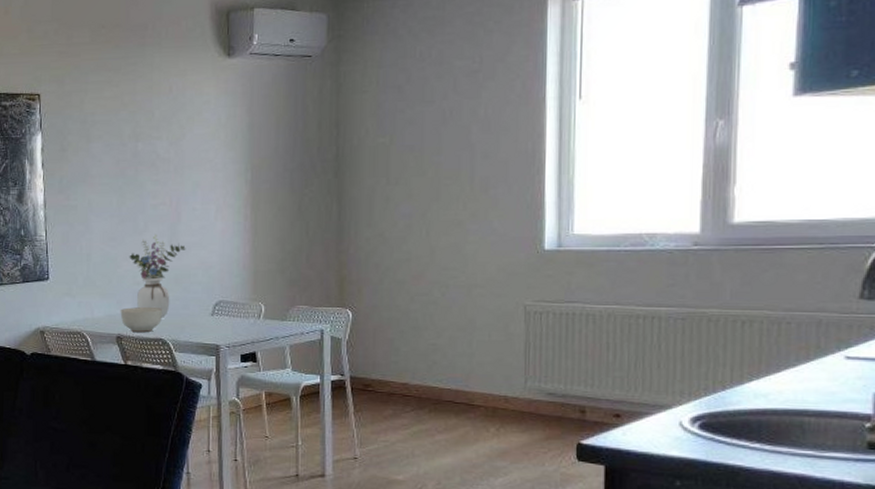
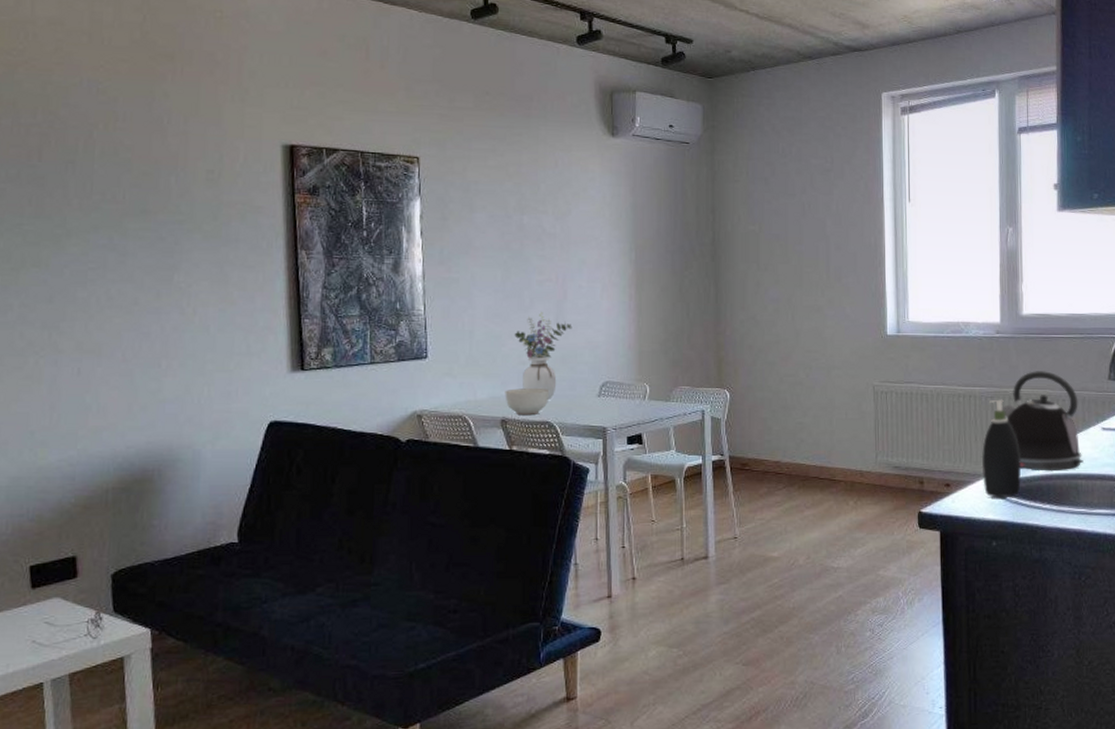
soap dispenser: none [664,321,722,434] -> present [981,399,1022,498]
kettle: none [696,288,814,405] -> present [1001,371,1084,470]

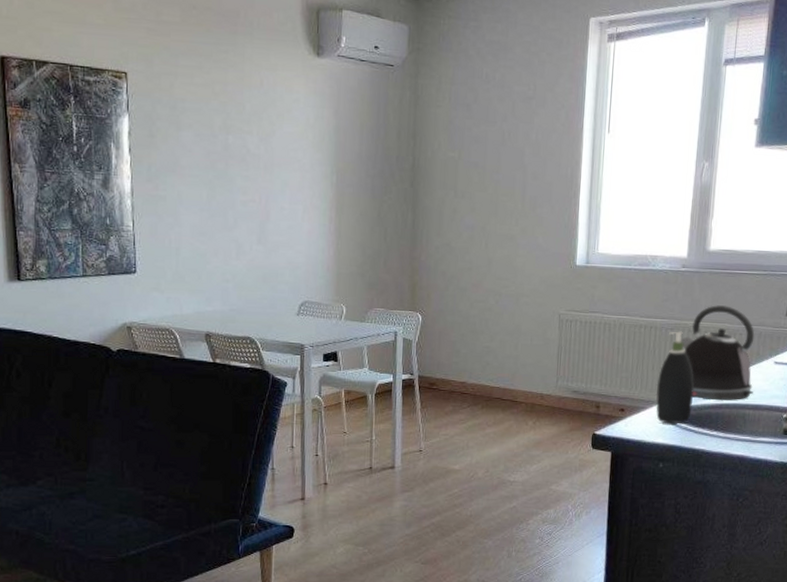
bowl: present [505,388,550,416] -> none [209,305,252,331]
bouquet: present [514,311,572,401] -> none [218,231,274,318]

